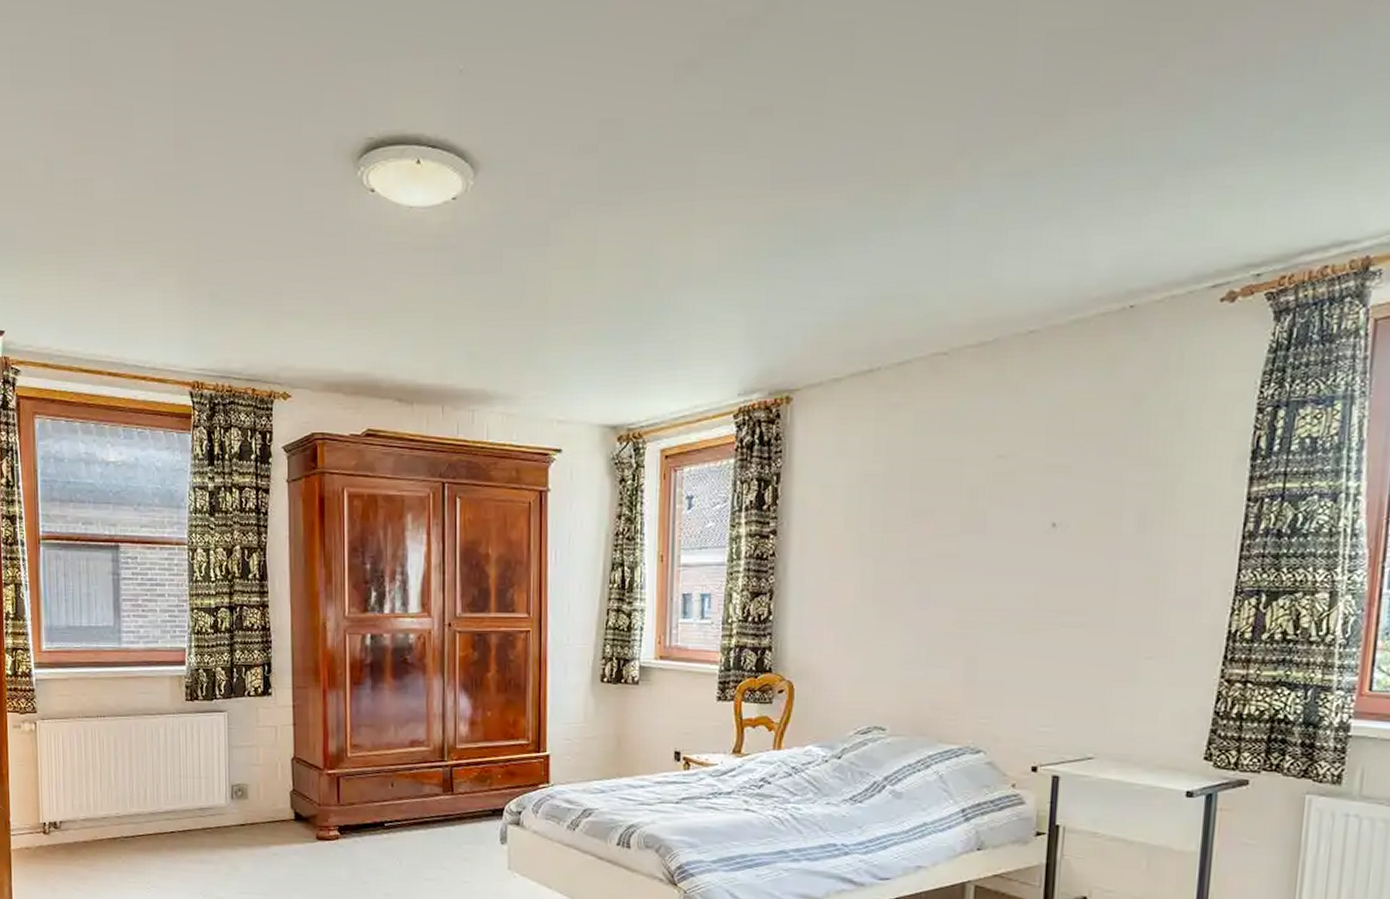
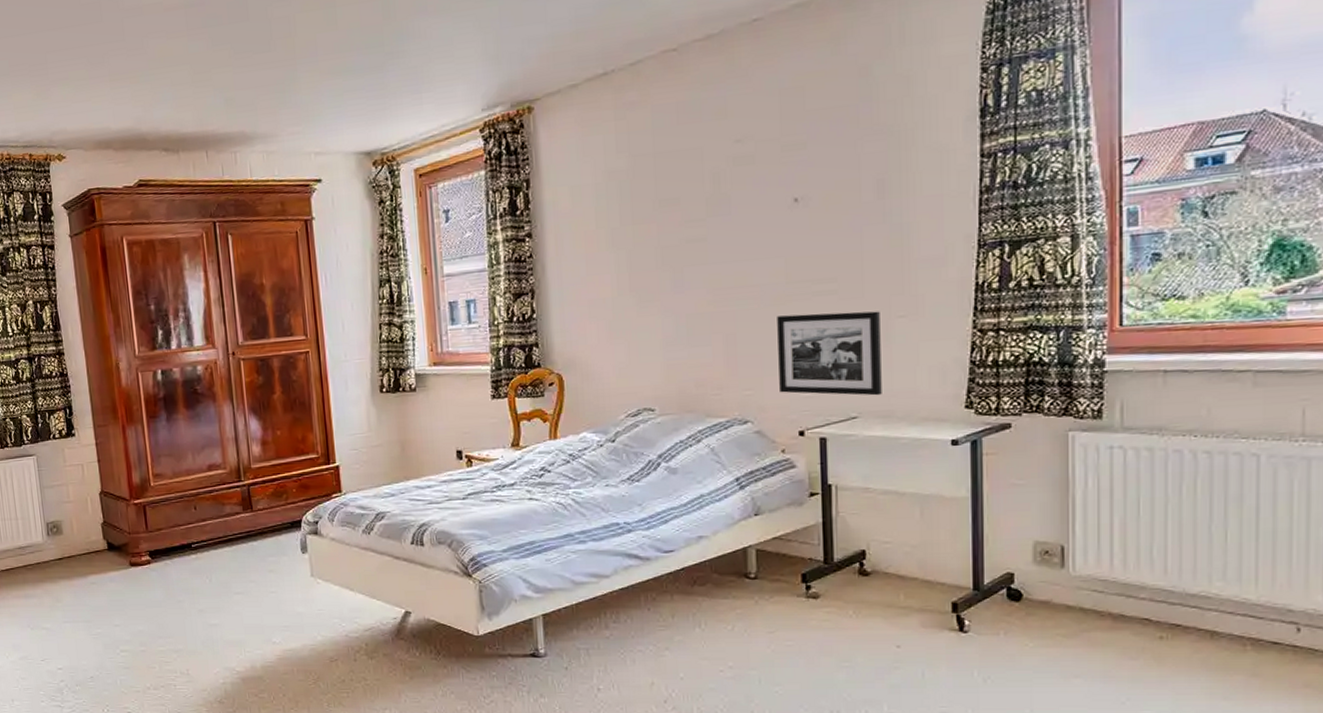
picture frame: none [1016,644,1128,738] -> present [777,311,882,396]

